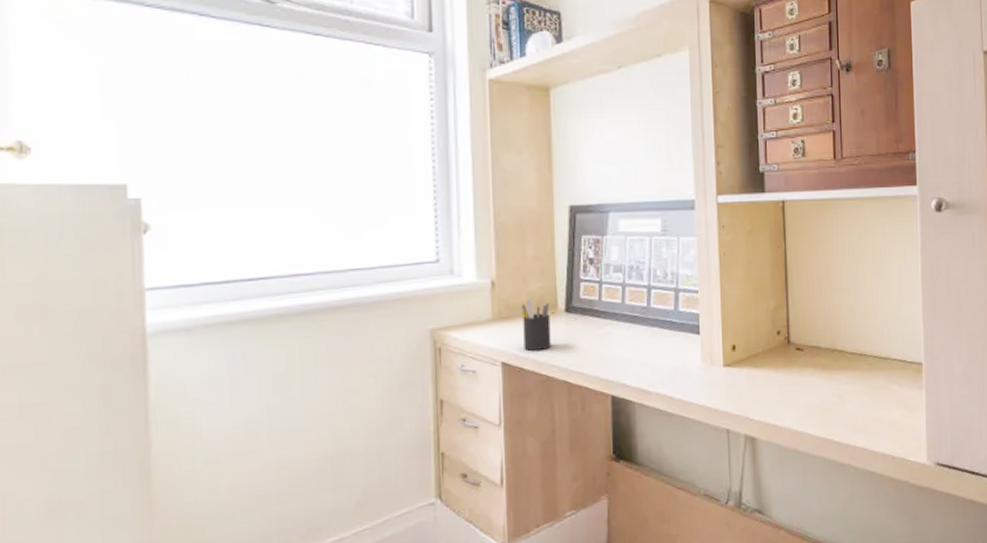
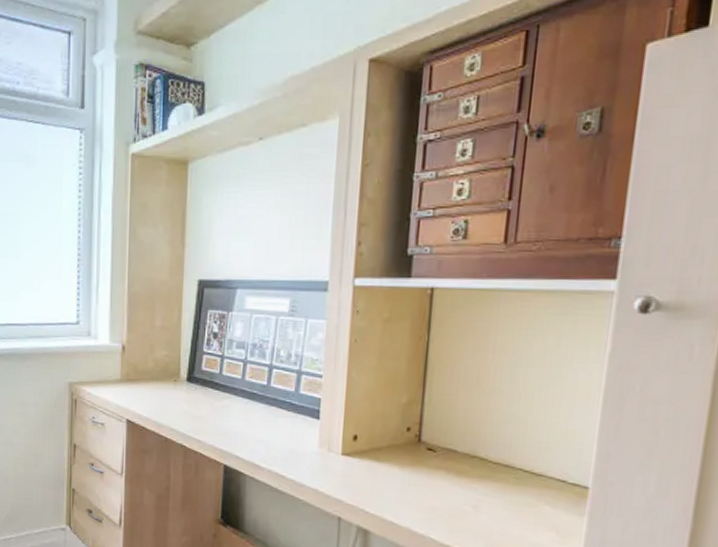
pen holder: present [521,299,551,351] -> none [146,365,173,413]

